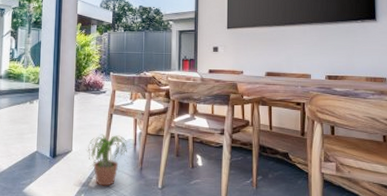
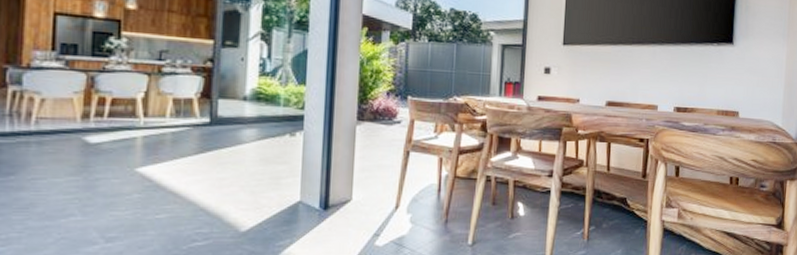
potted plant: present [87,134,129,186] -> none [373,177,431,245]

